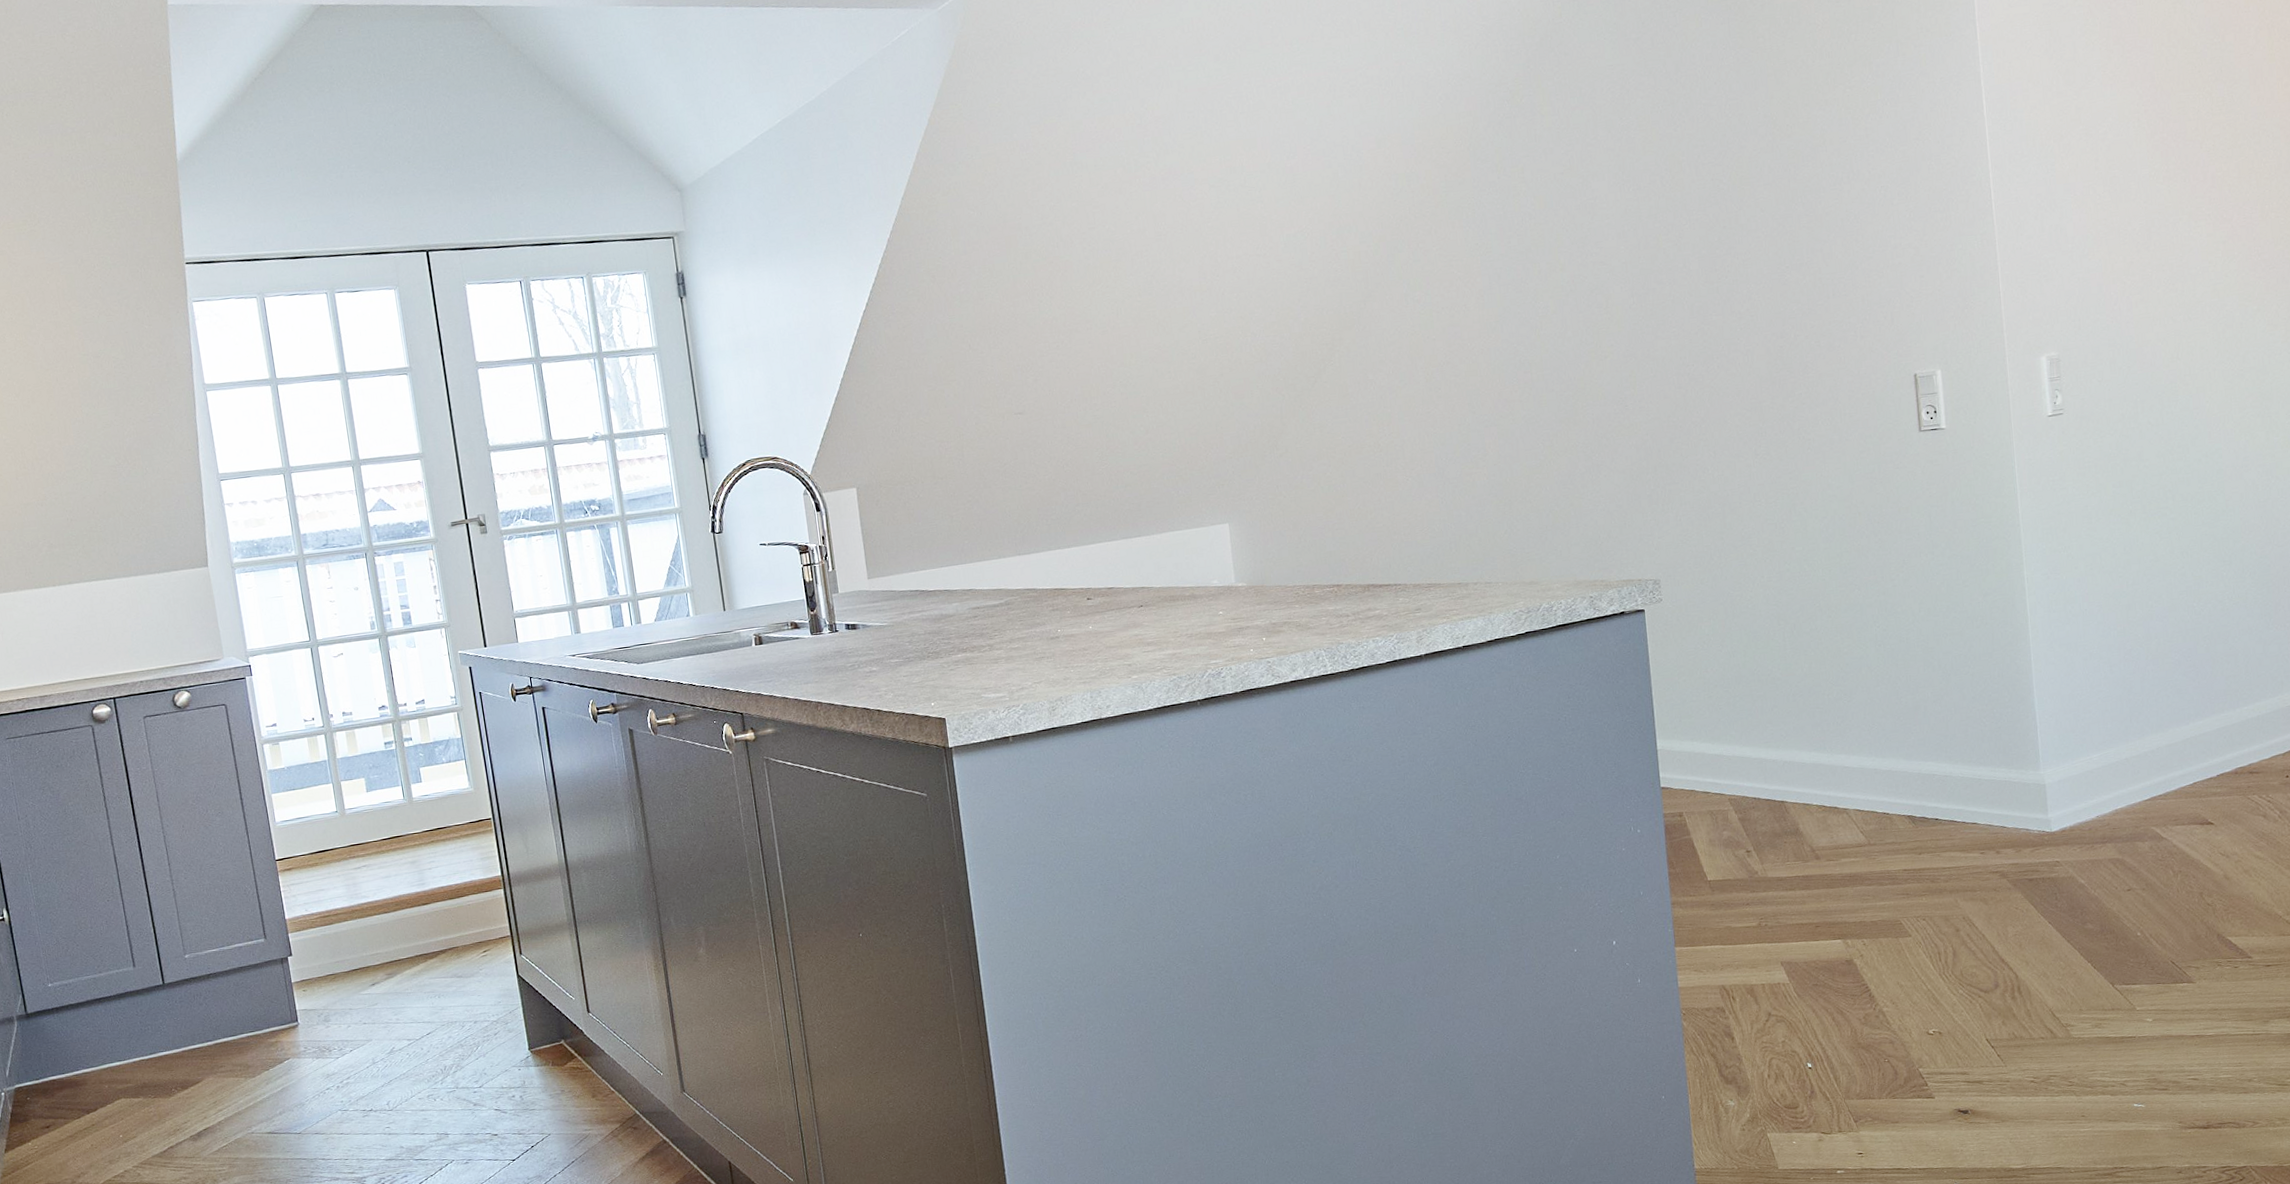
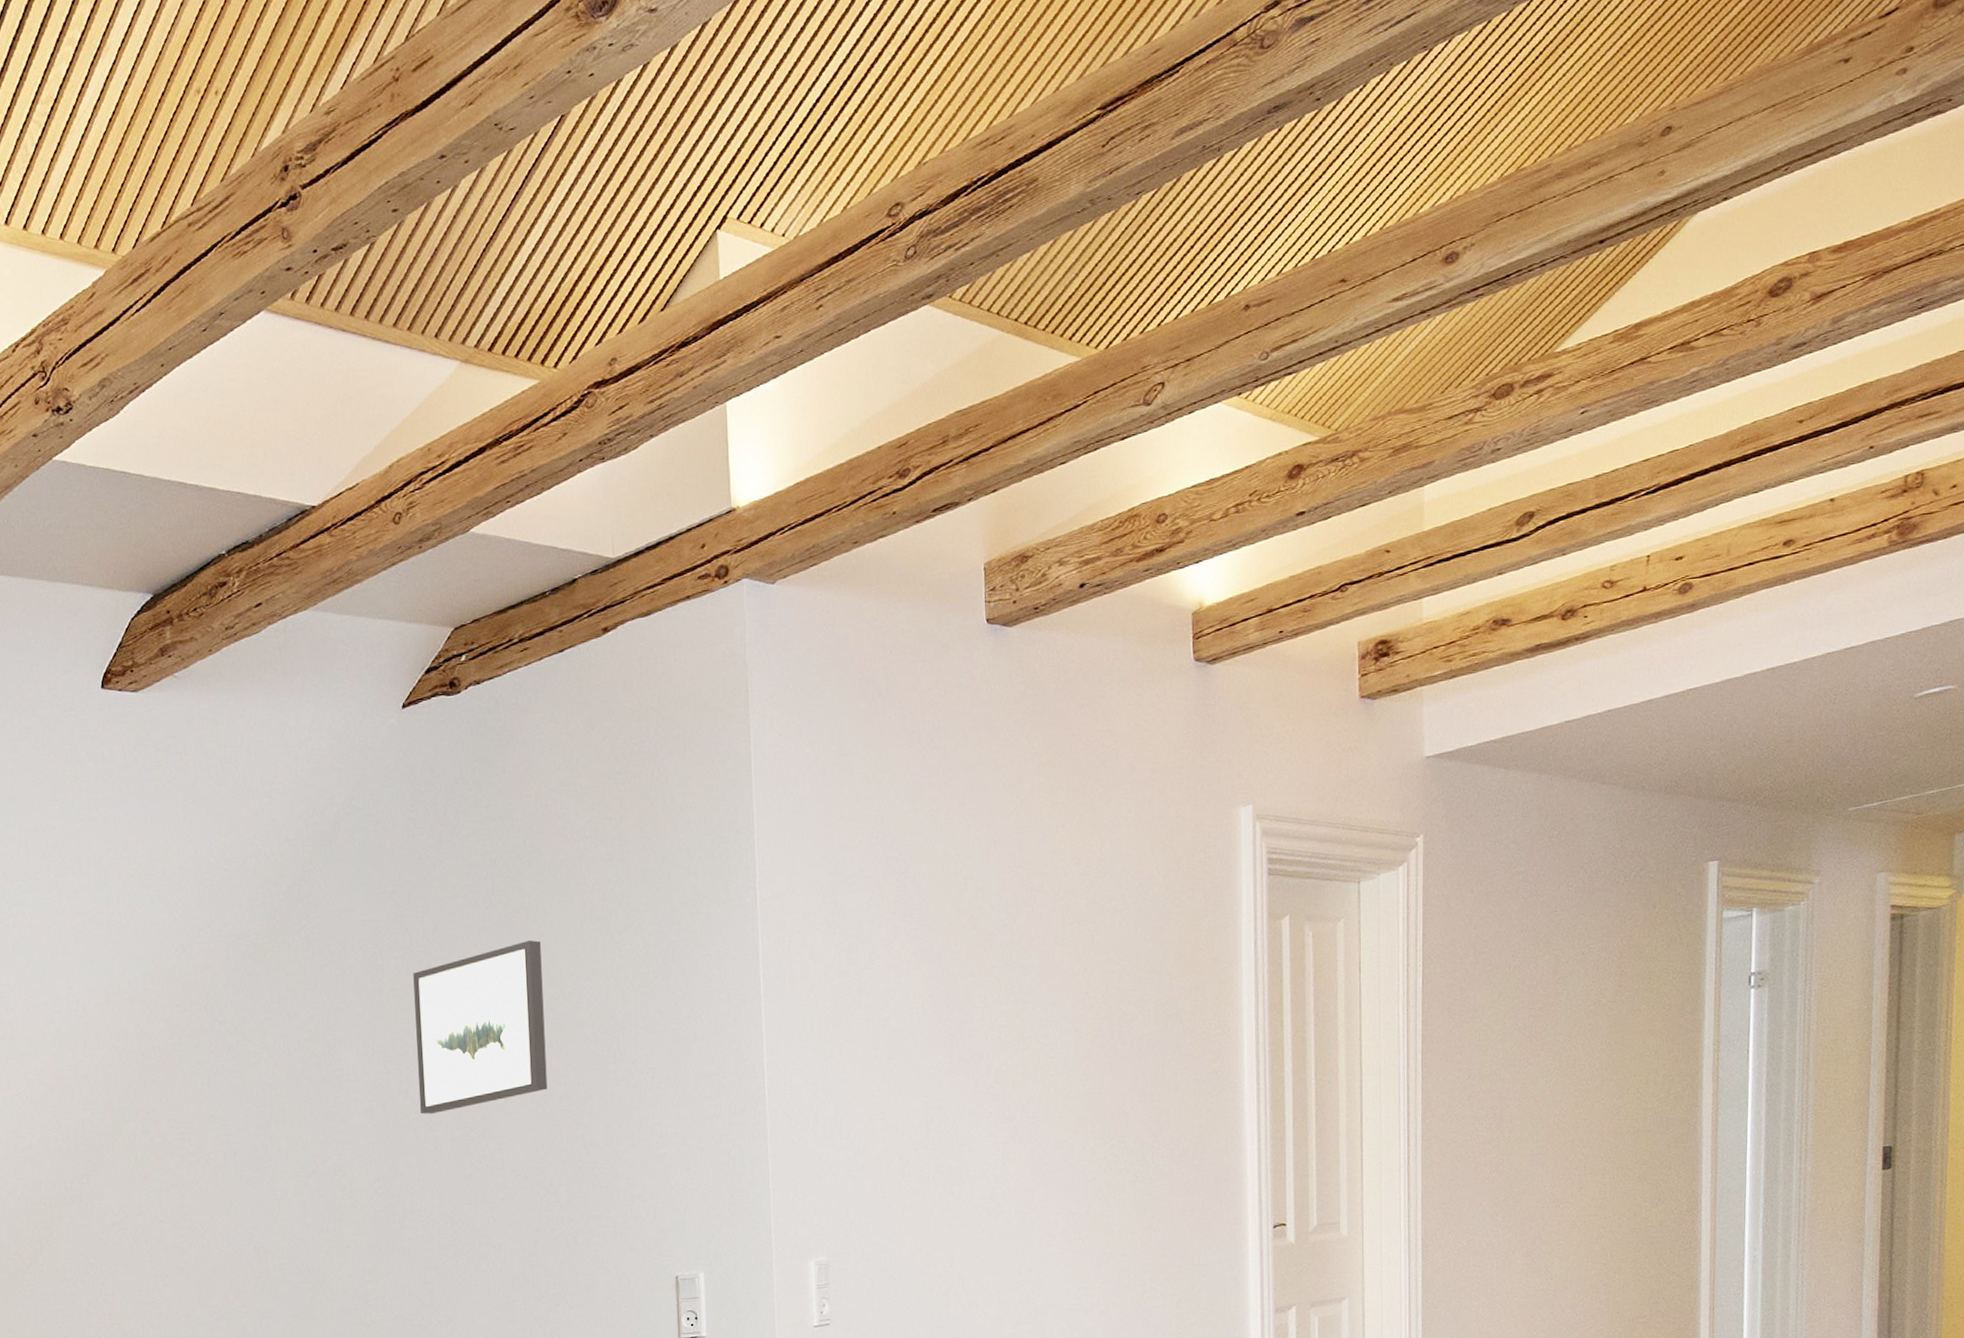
wall art: none [1658,76,1787,236] -> present [413,940,548,1115]

